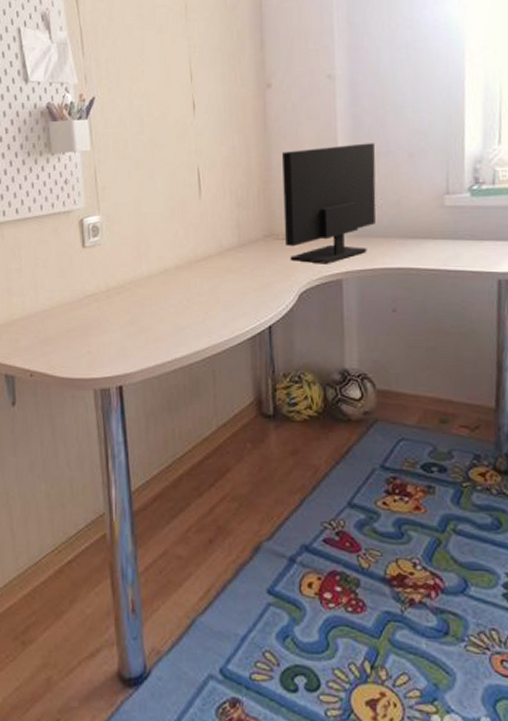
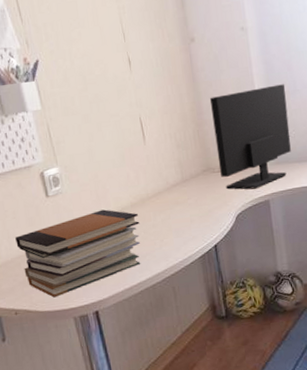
book stack: none [43,268,183,363] -> present [15,209,141,298]

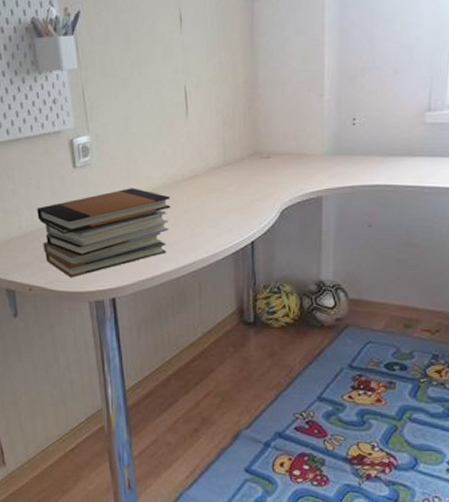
monitor: present [209,84,291,190] -> none [268,58,362,182]

